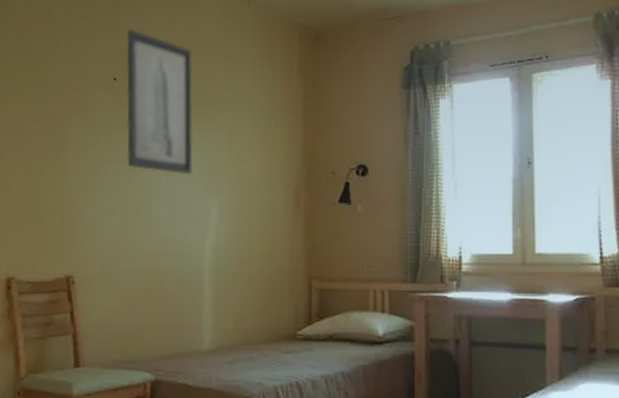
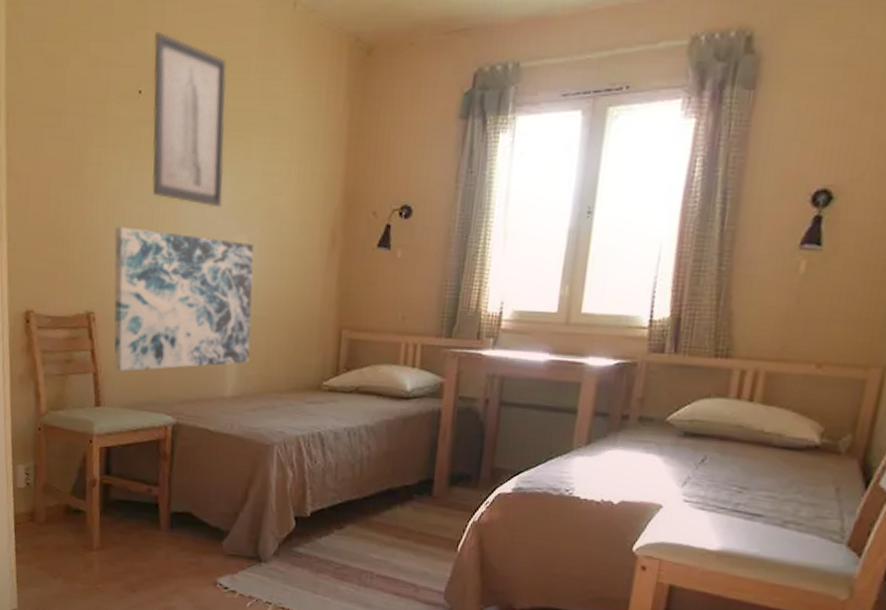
wall art: none [92,196,225,331] -> present [113,227,254,372]

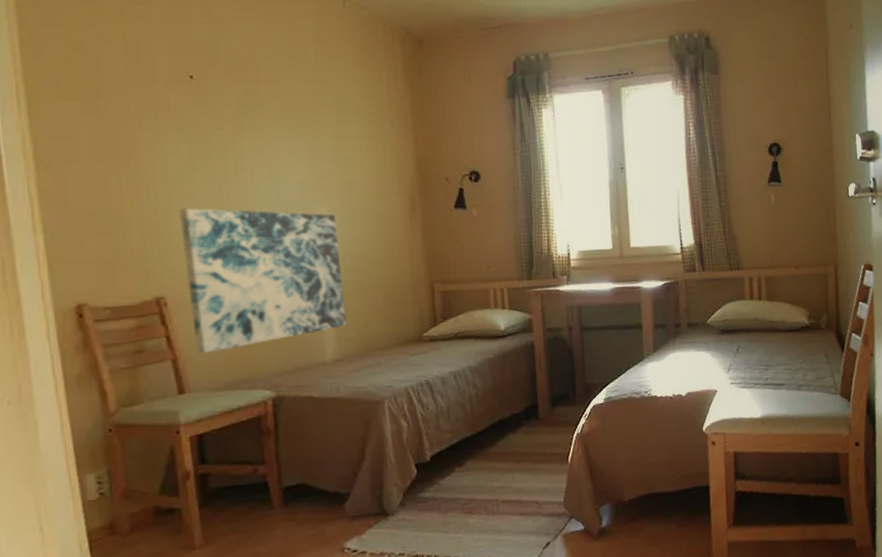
wall art: present [152,32,227,208] -> none [201,21,297,183]

